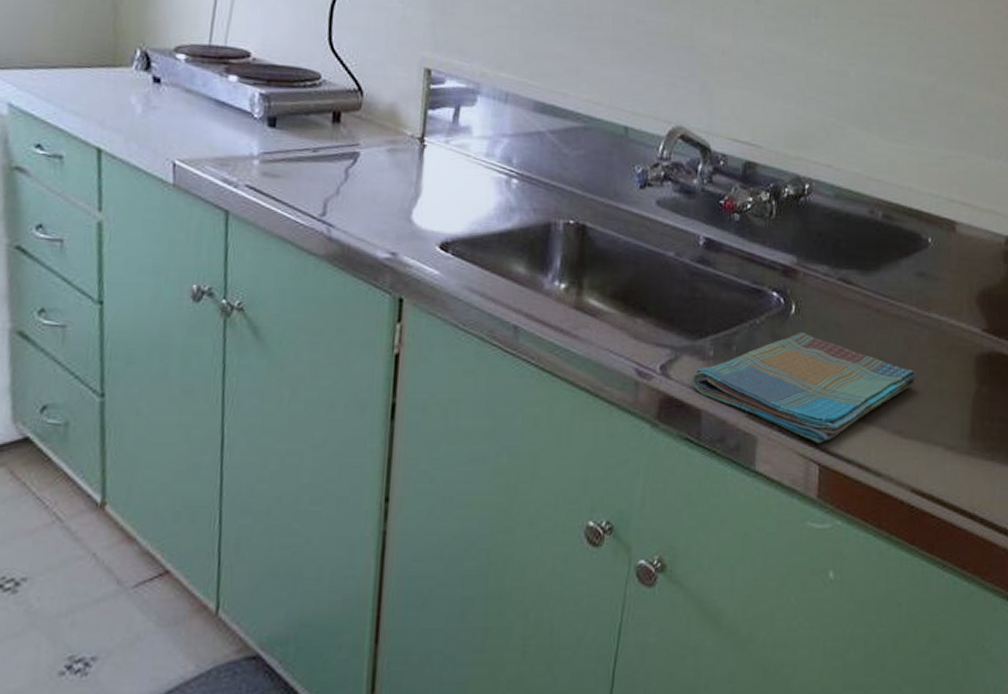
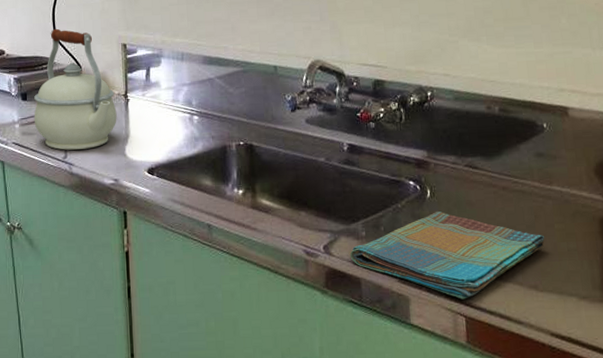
kettle: none [282,33,407,207] -> present [34,28,117,150]

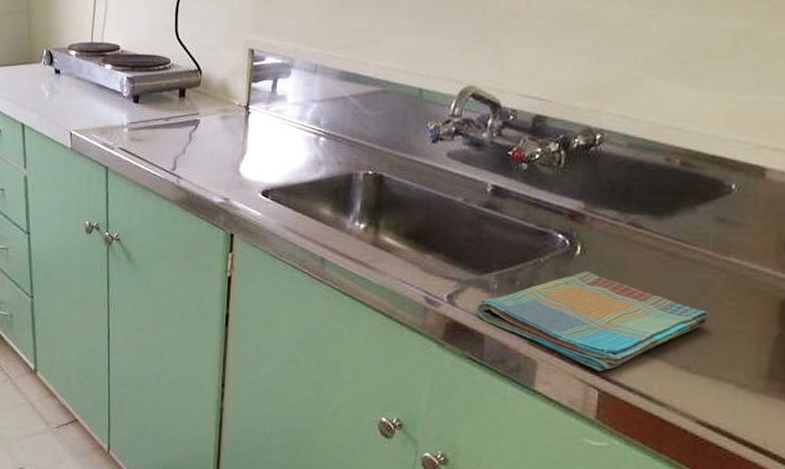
kettle: present [34,28,117,150] -> none [144,25,235,162]

